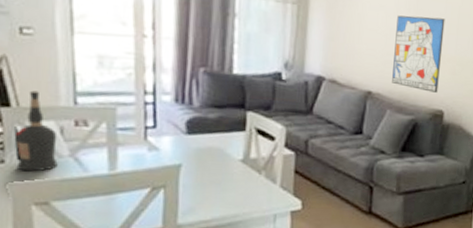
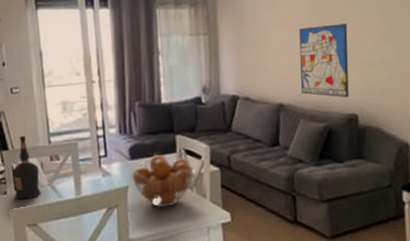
fruit basket: none [187,130,266,192] -> present [132,154,195,208]

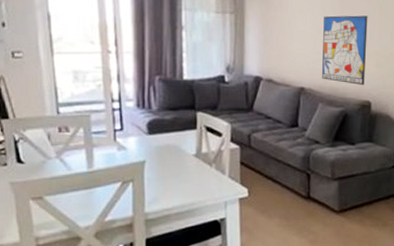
liquor bottle: present [13,135,41,200] -> none [14,104,47,172]
fruit basket: present [132,154,195,208] -> none [149,130,215,183]

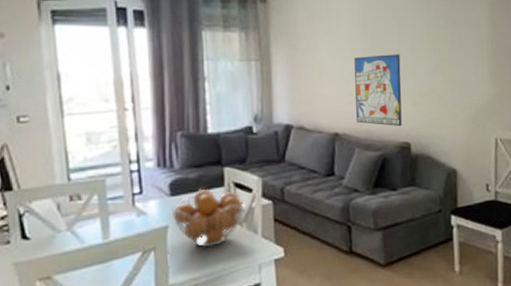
fruit basket: none [149,130,215,183] -> present [172,188,245,248]

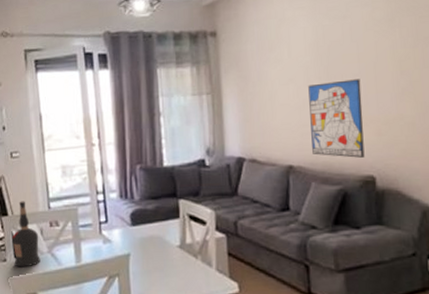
liquor bottle: none [19,172,57,250] -> present [12,201,40,267]
fruit basket: present [172,188,245,248] -> none [133,219,199,277]

